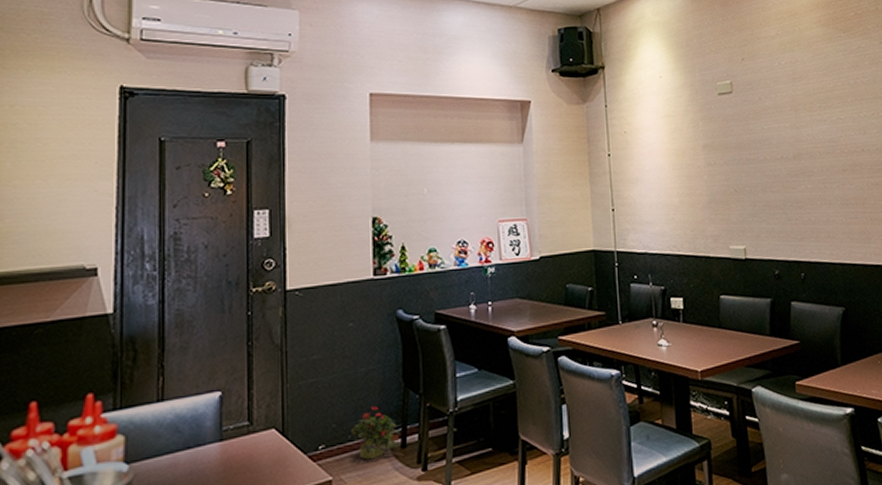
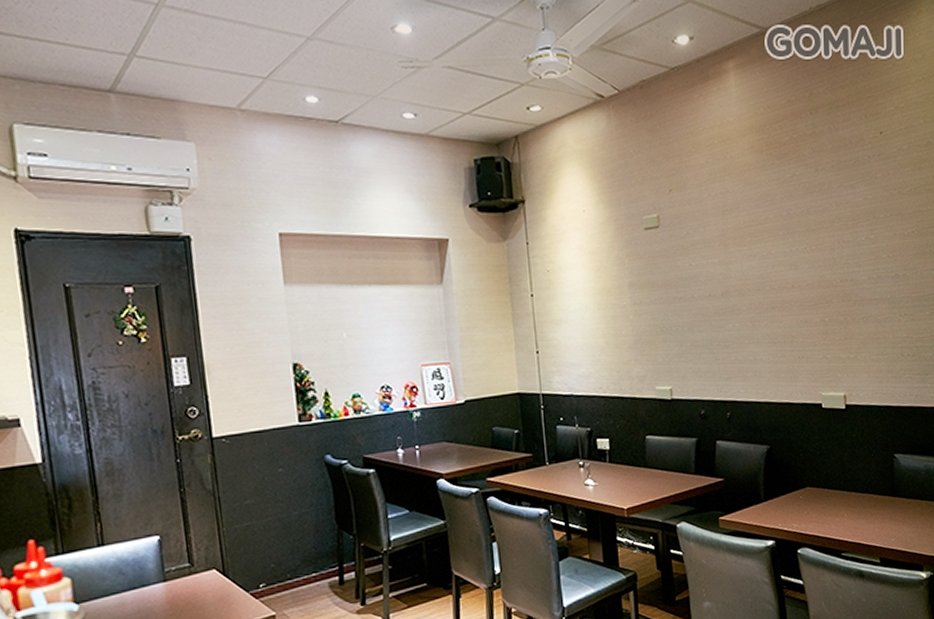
potted plant: present [350,406,400,460] -> none [289,547,337,596]

